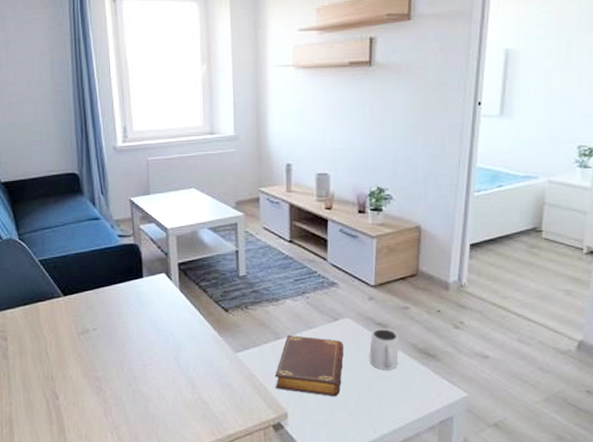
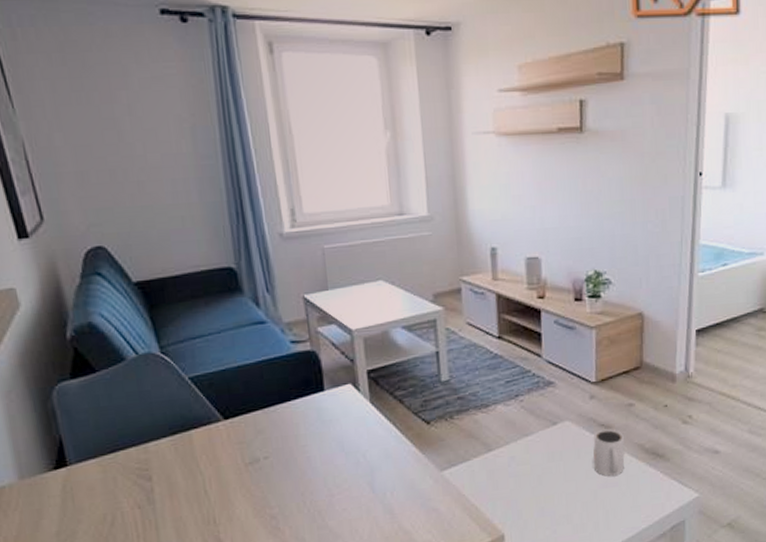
book: present [275,334,345,397] -> none [487,445,565,512]

